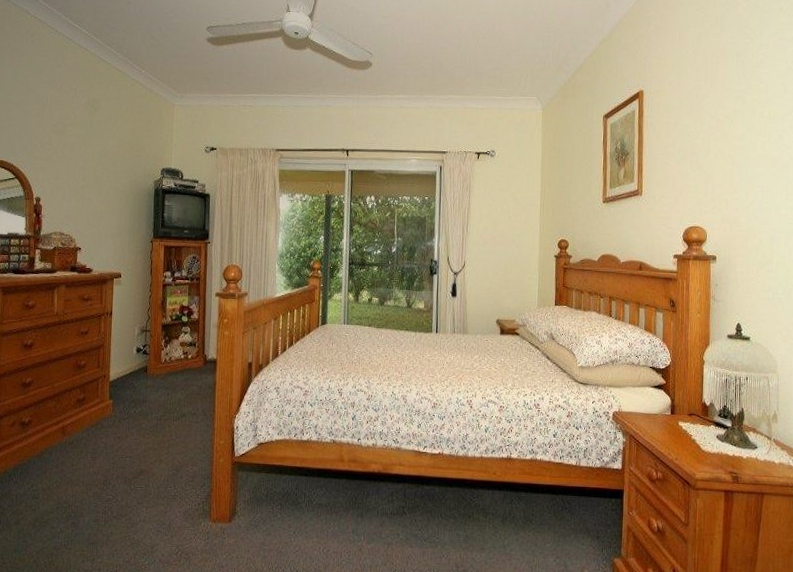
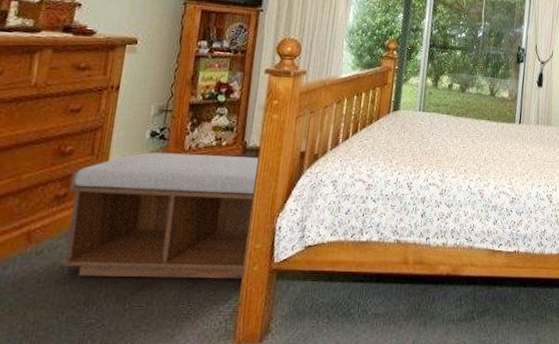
bench: none [85,365,216,469] -> present [60,152,258,279]

